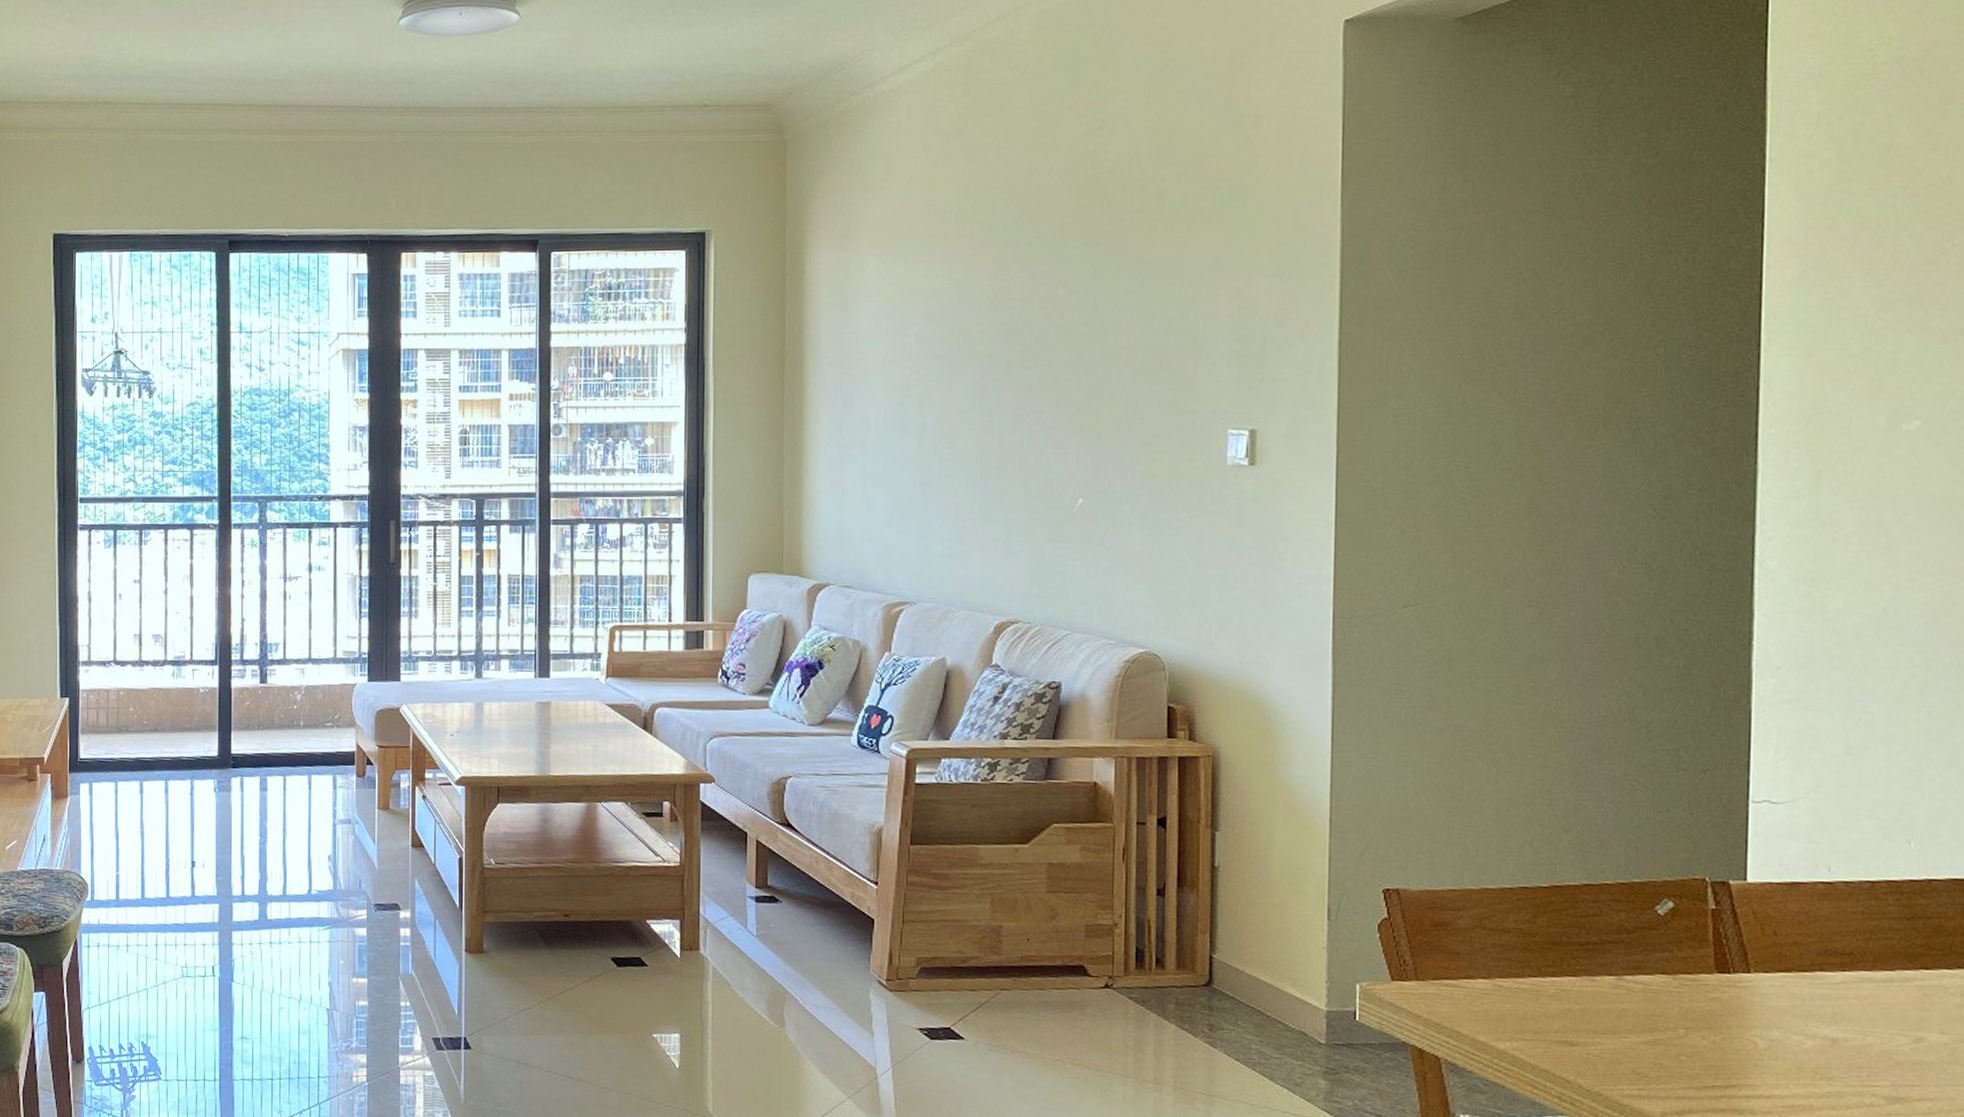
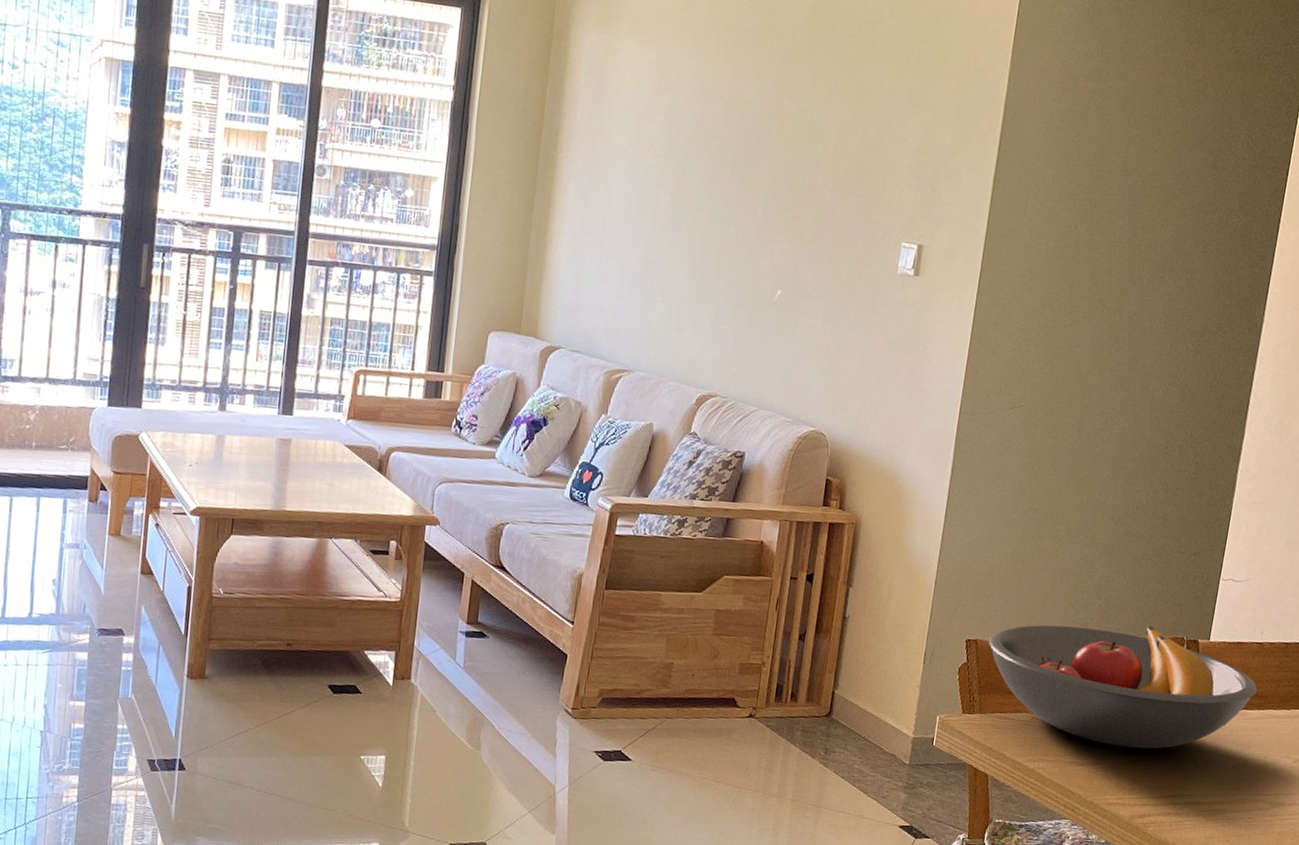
fruit bowl: none [1416,865,1835,1025] -> present [989,625,1258,749]

